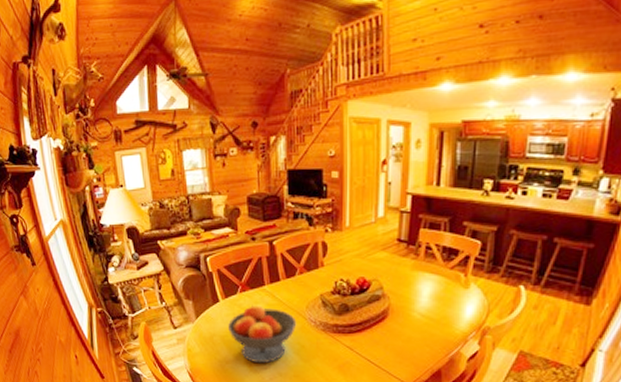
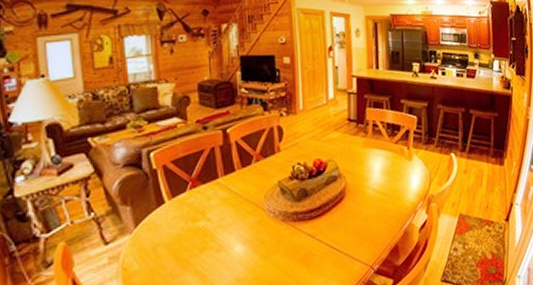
fruit bowl: present [228,304,297,364] -> none [176,201,255,272]

